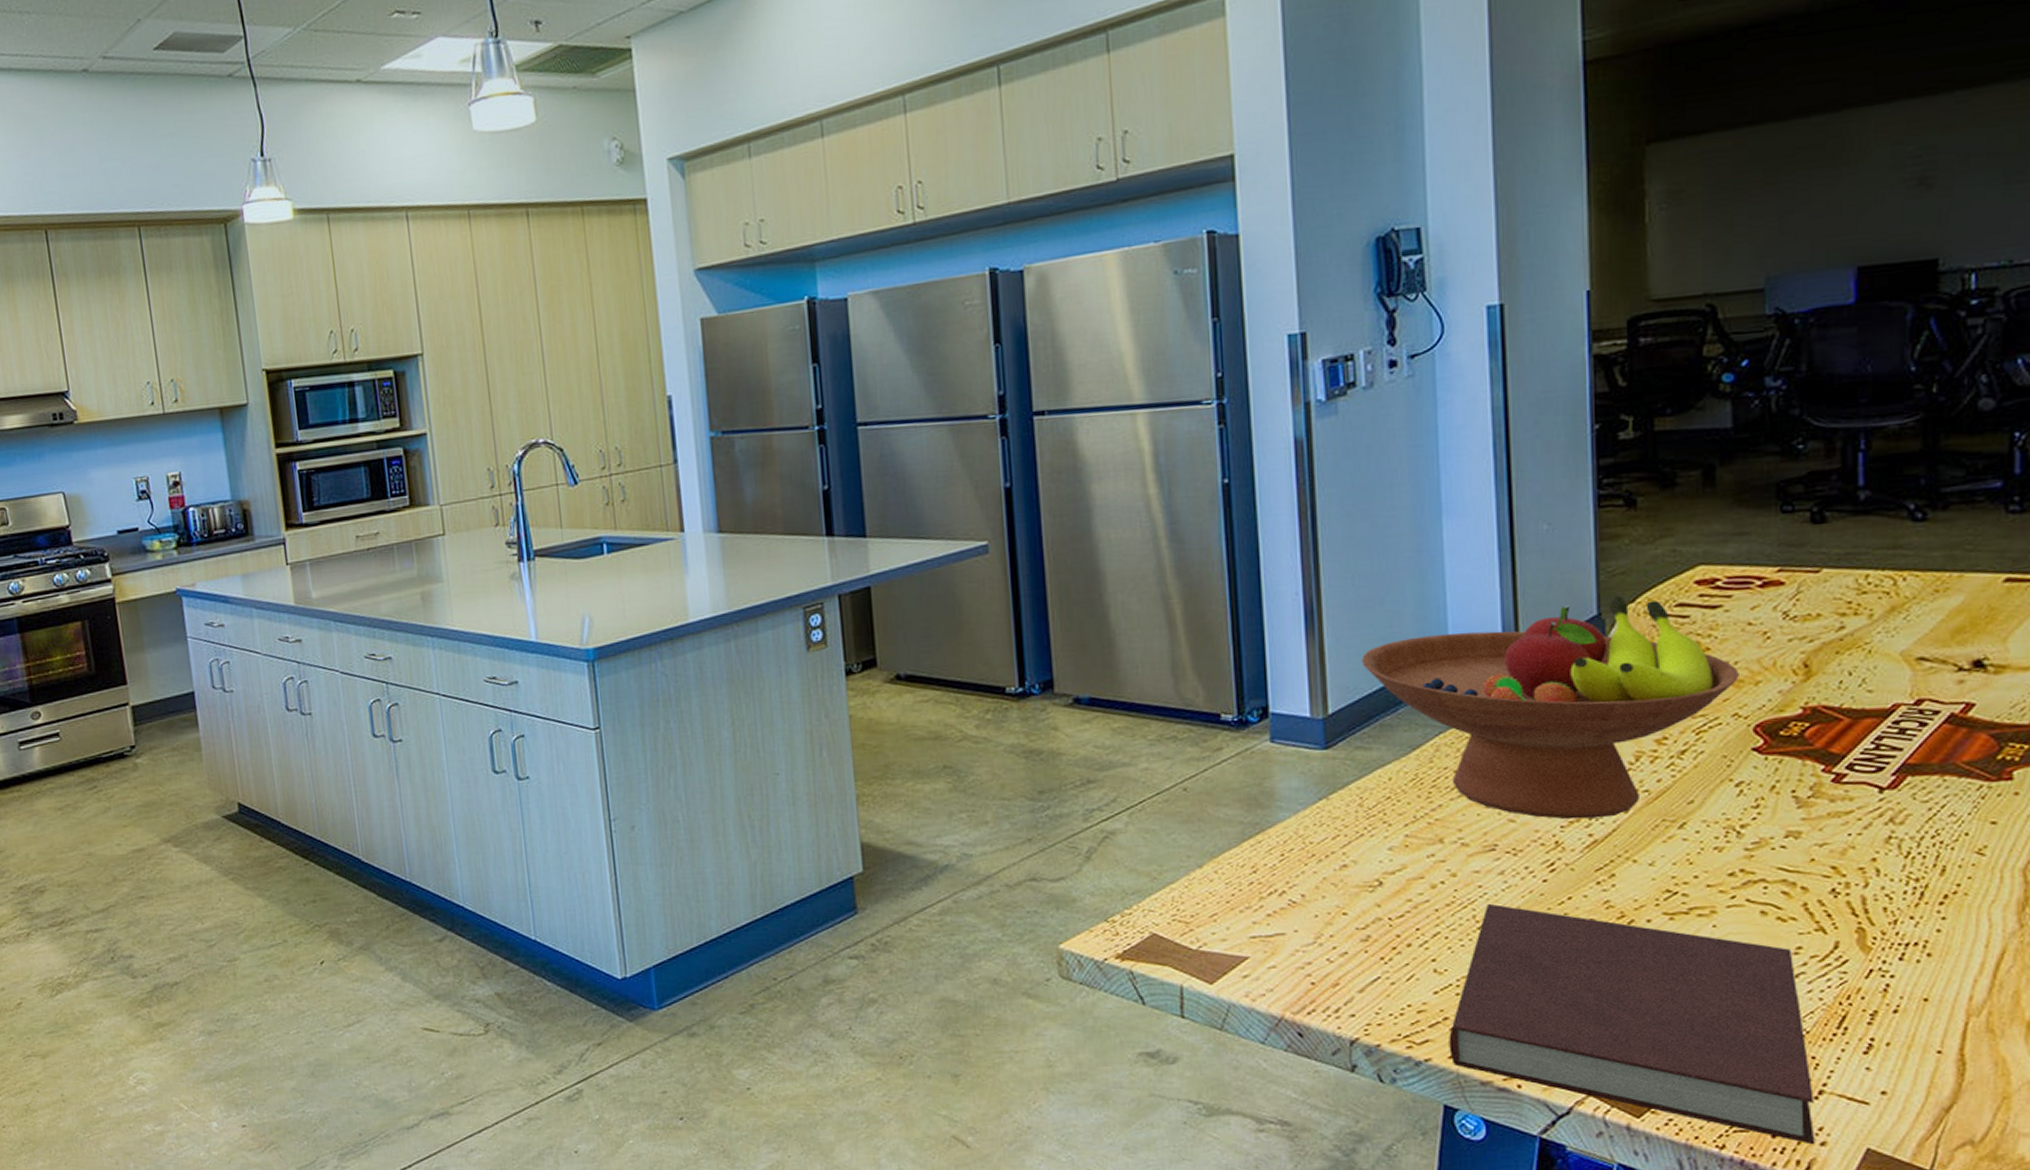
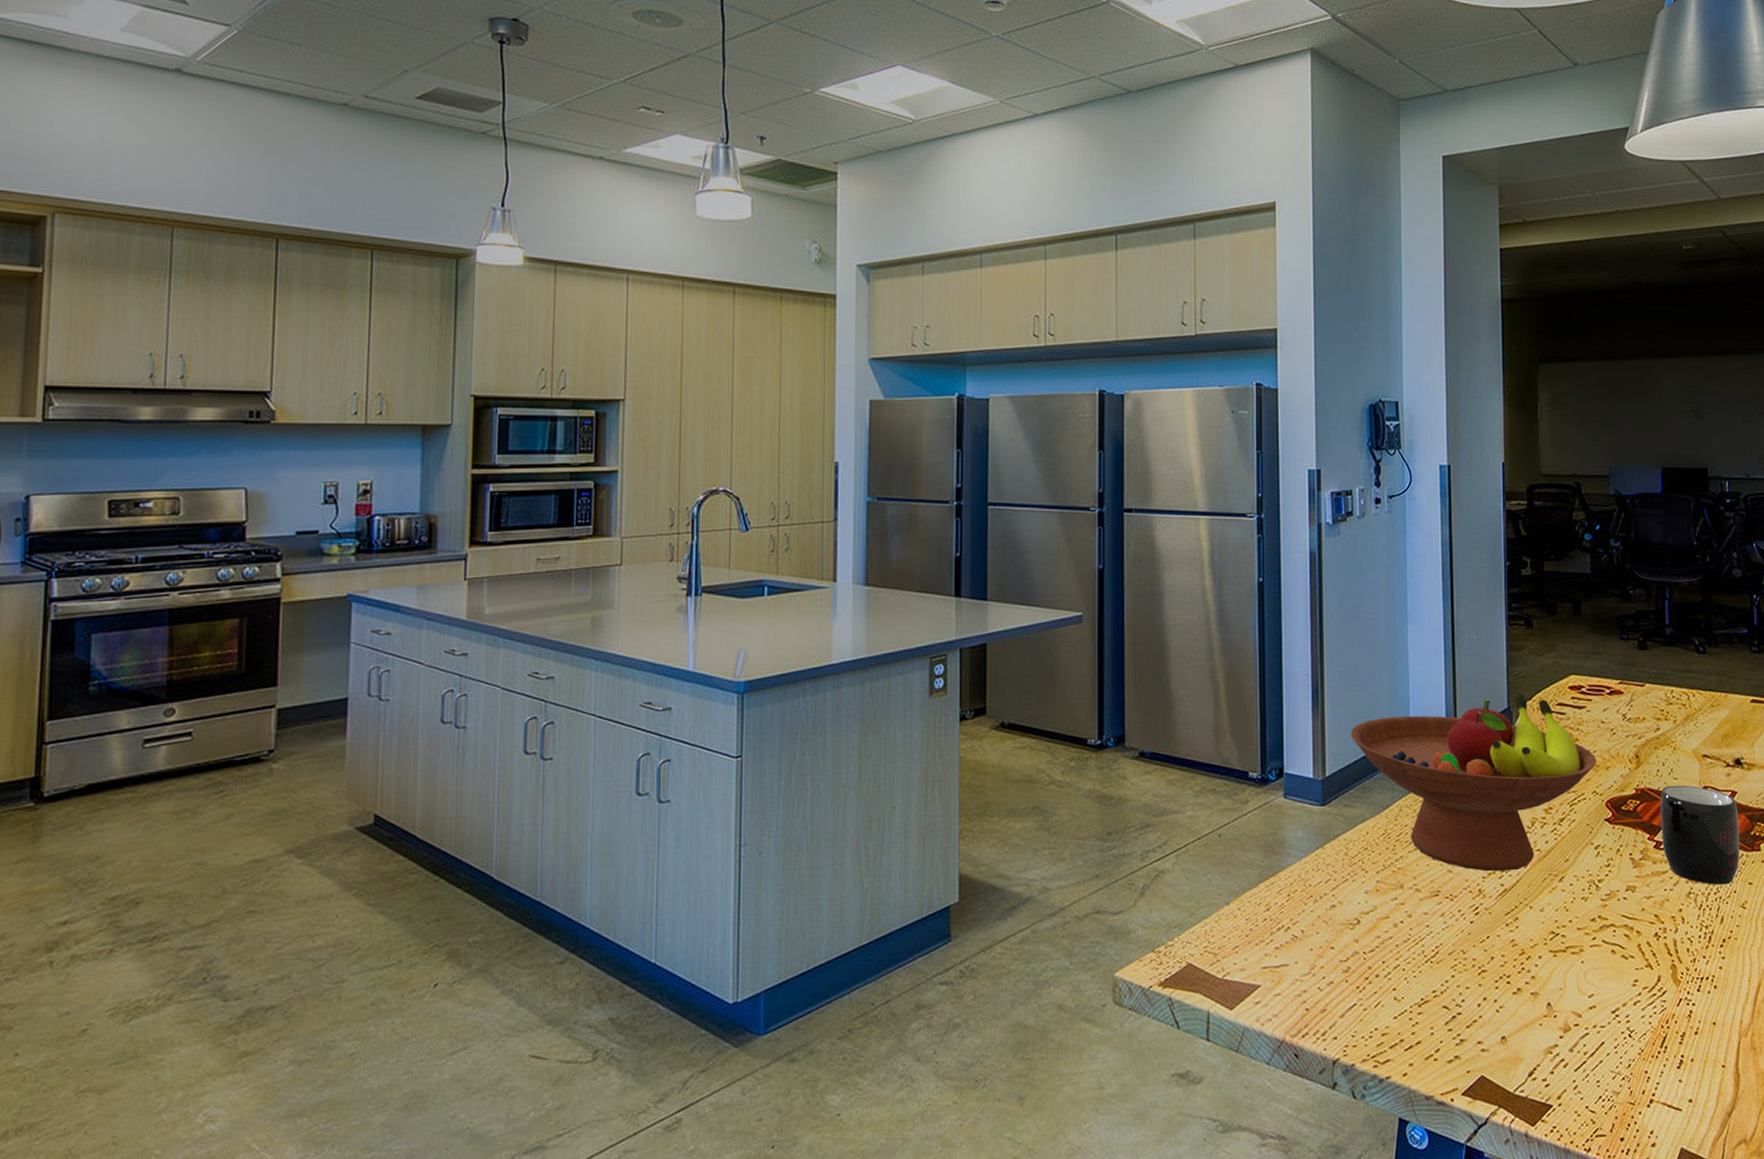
notebook: present [1449,903,1815,1145] -> none [1404,940,1649,1146]
mug: none [1842,699,1978,827] -> present [1660,785,1740,885]

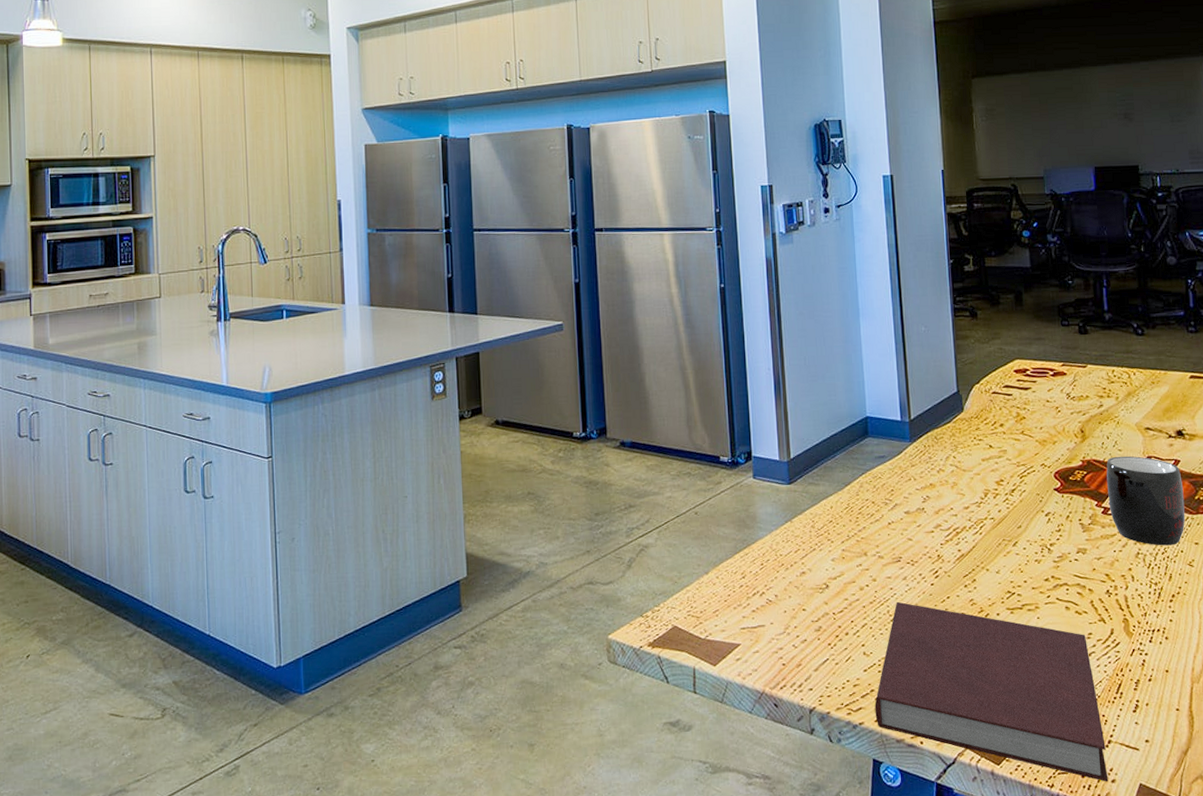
fruit bowl: present [1350,694,1596,872] -> none [811,378,1044,539]
notebook: none [1404,940,1649,1146] -> present [875,601,1109,782]

